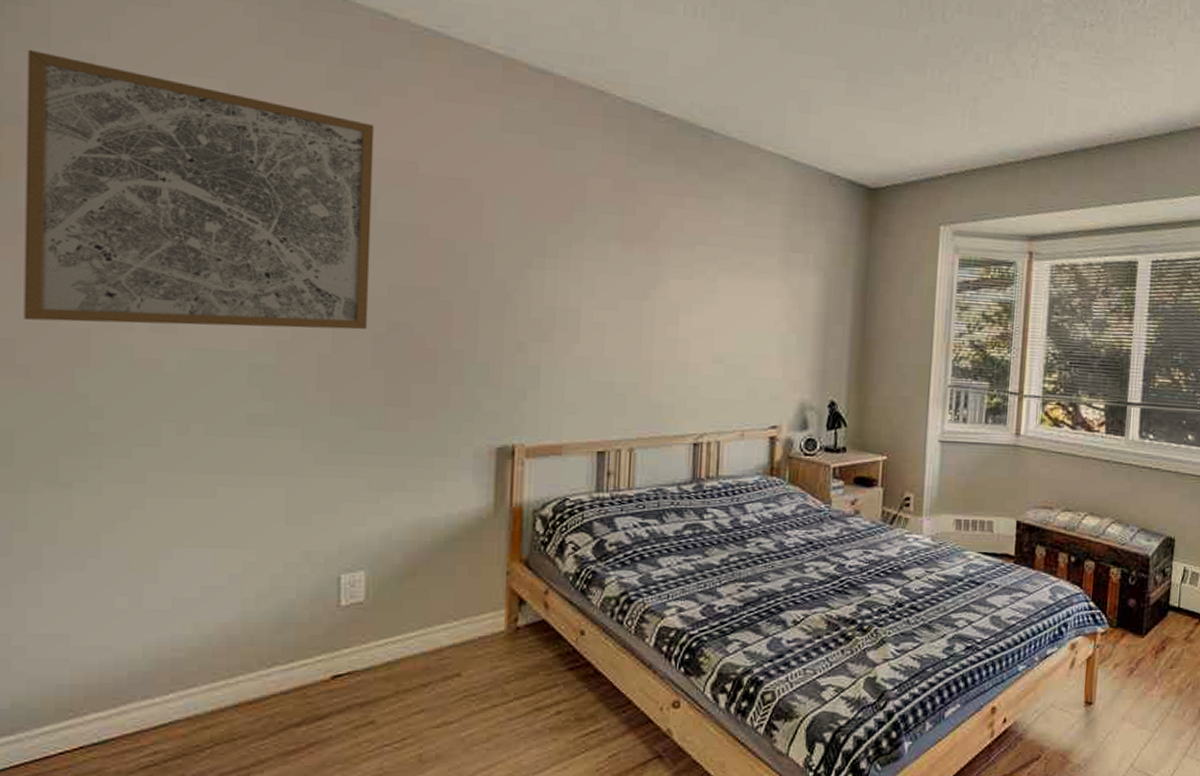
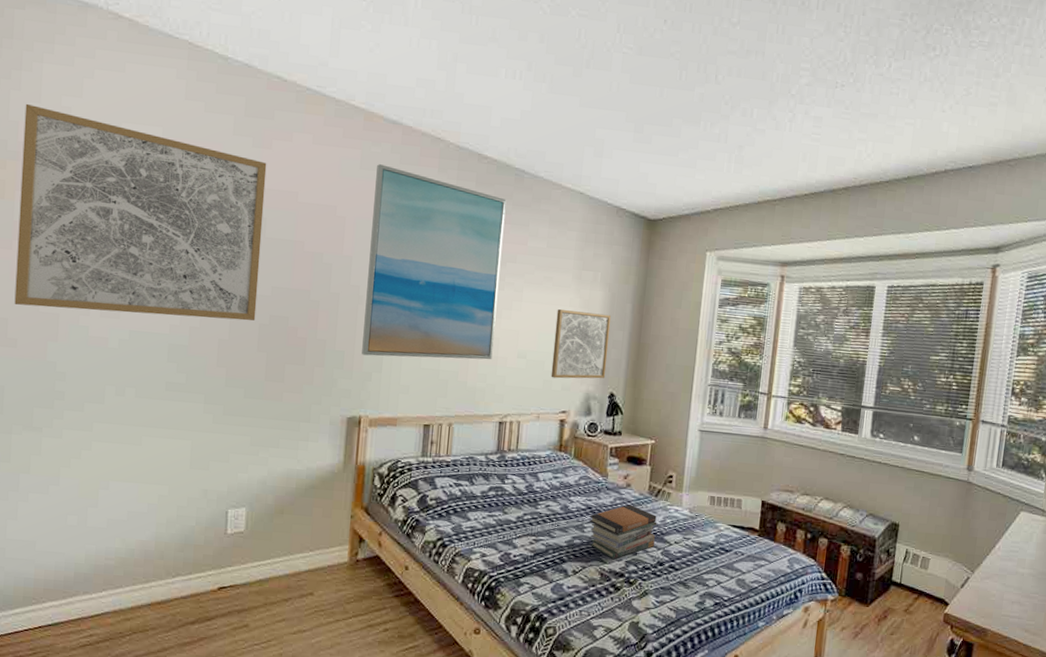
wall art: none [512,125,692,369] -> present [362,164,507,360]
wall art: none [756,301,828,387] -> present [551,309,612,379]
book stack: none [810,536,894,603] -> present [589,505,657,559]

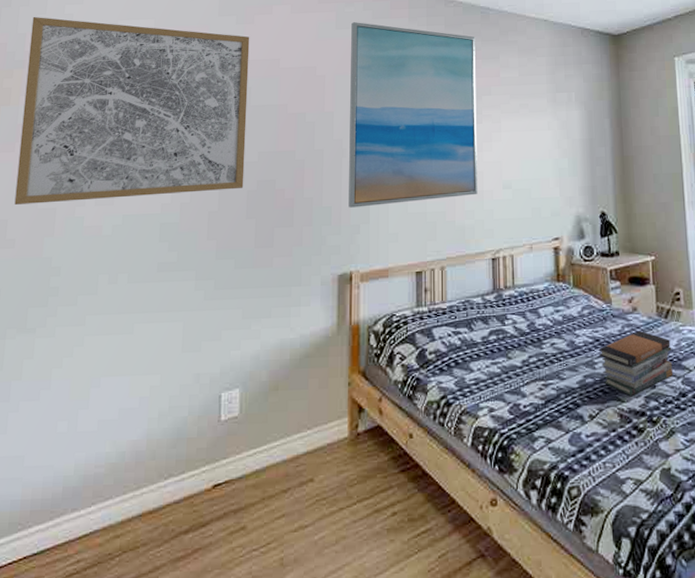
wall art: present [551,309,612,379] -> none [536,132,594,205]

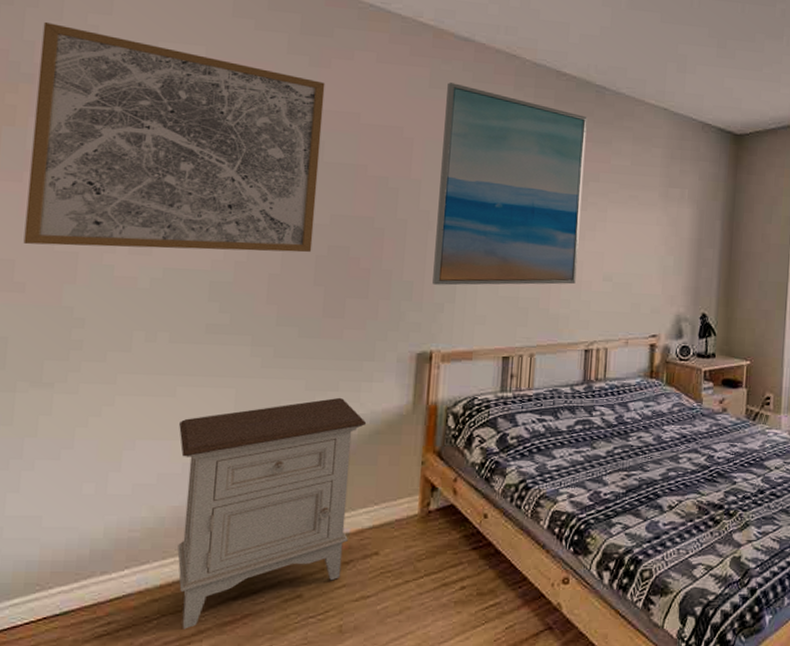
nightstand: none [136,323,297,566] -> present [177,397,367,629]
book stack: present [598,331,673,396] -> none [684,431,756,490]

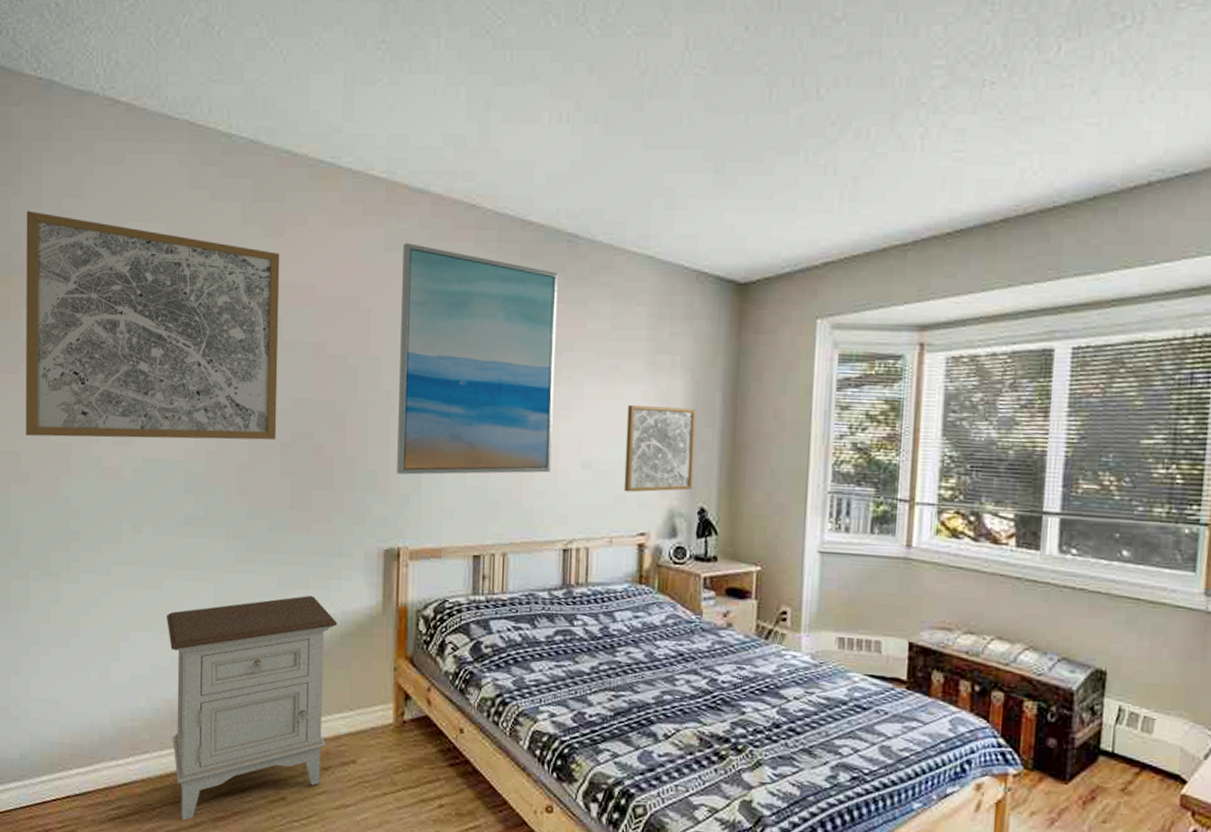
wall art: none [639,229,701,301] -> present [624,405,697,493]

